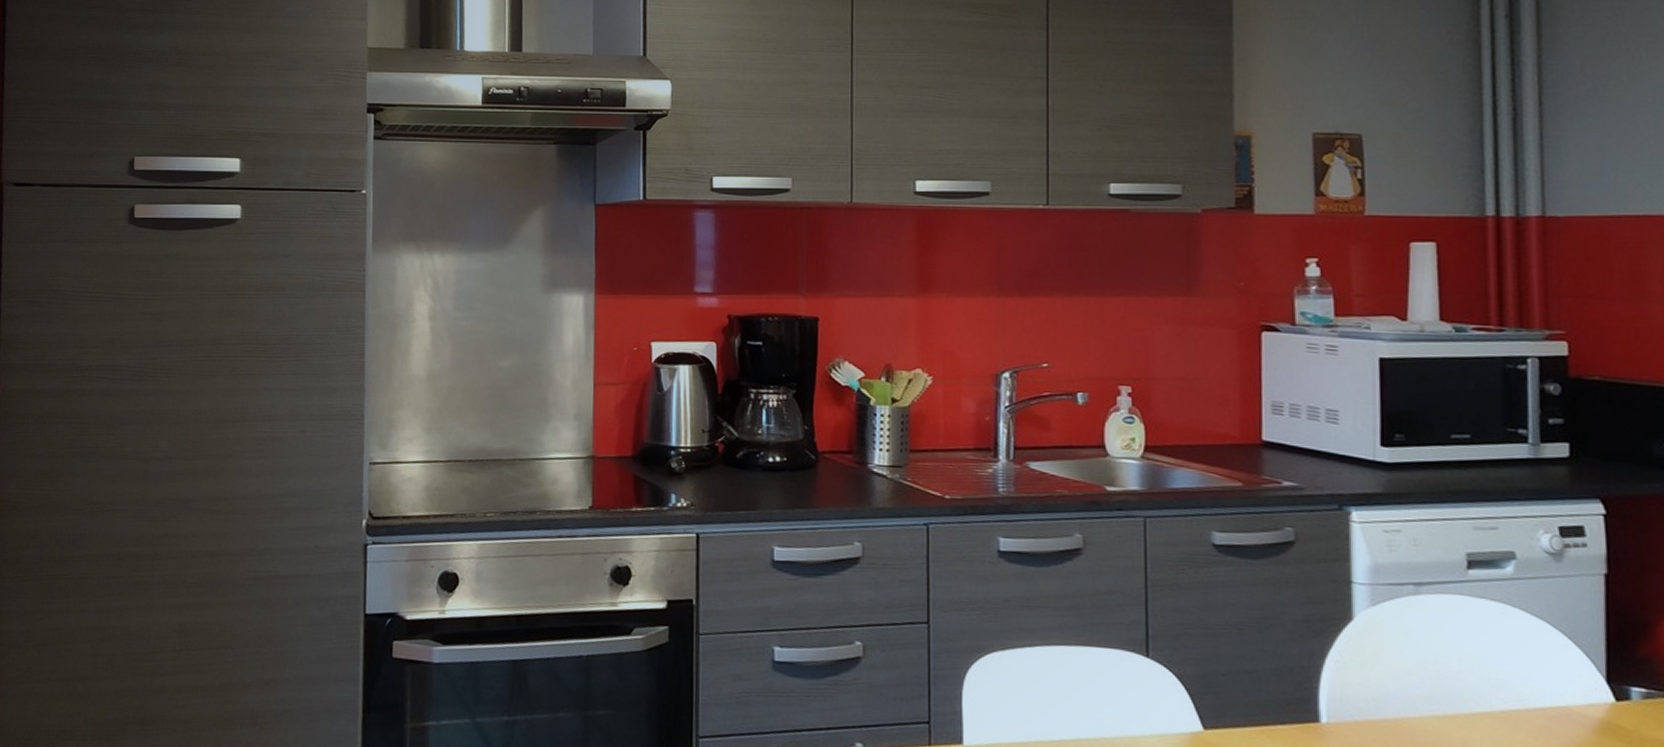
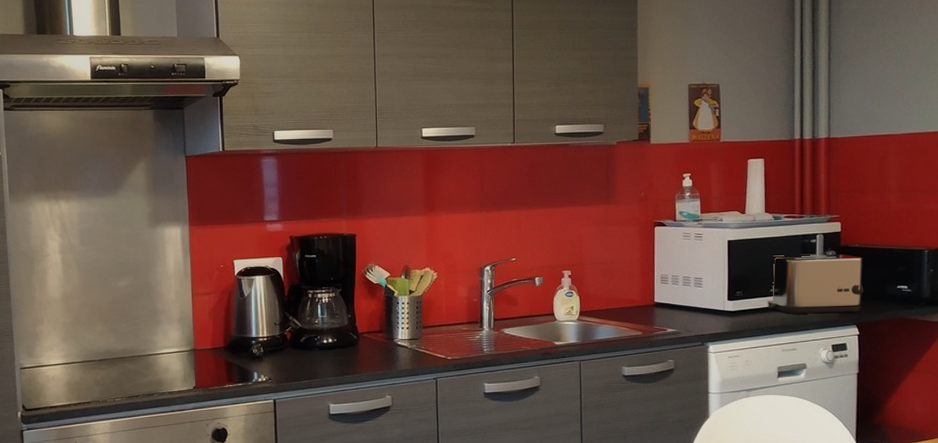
toaster: none [1445,384,1612,481] -> present [766,253,864,315]

